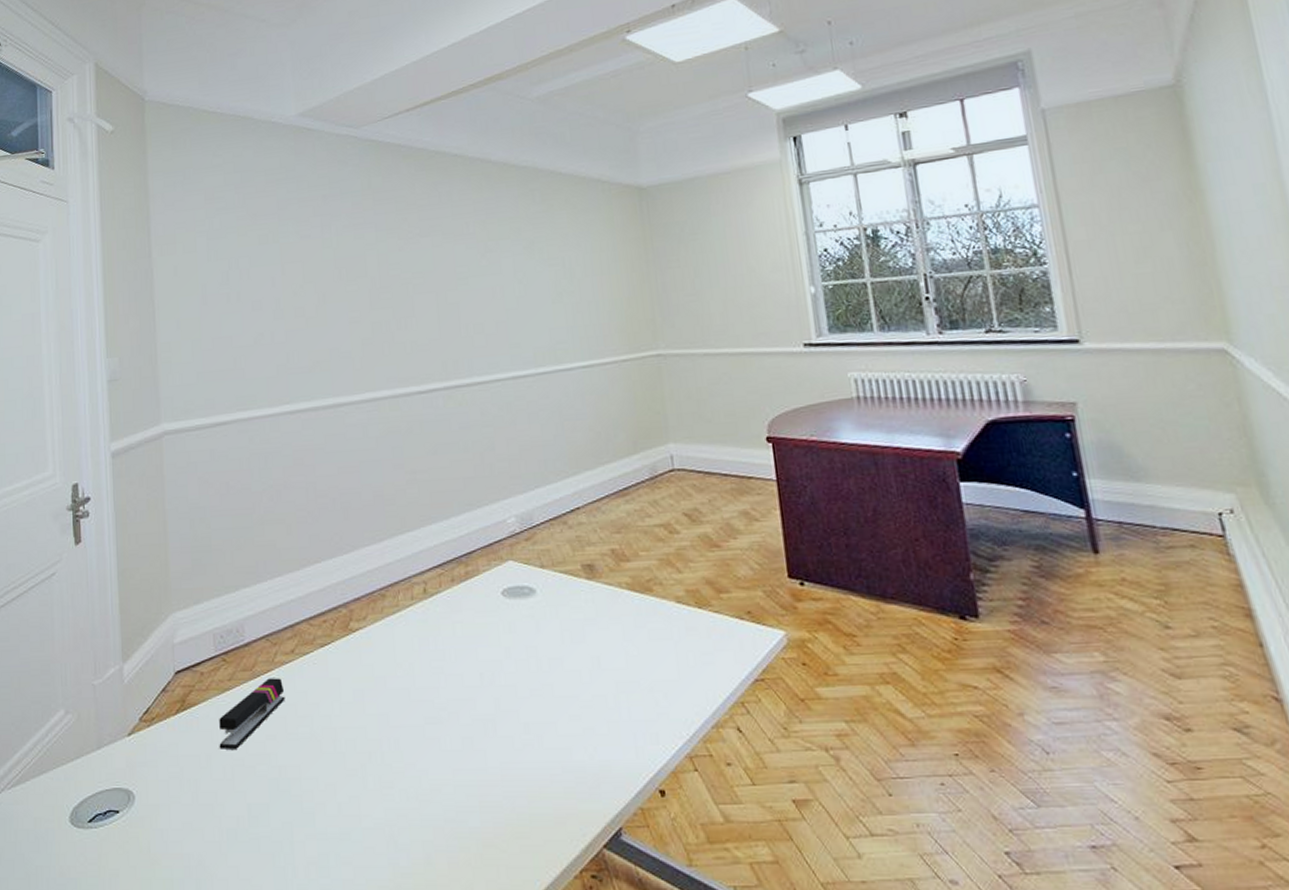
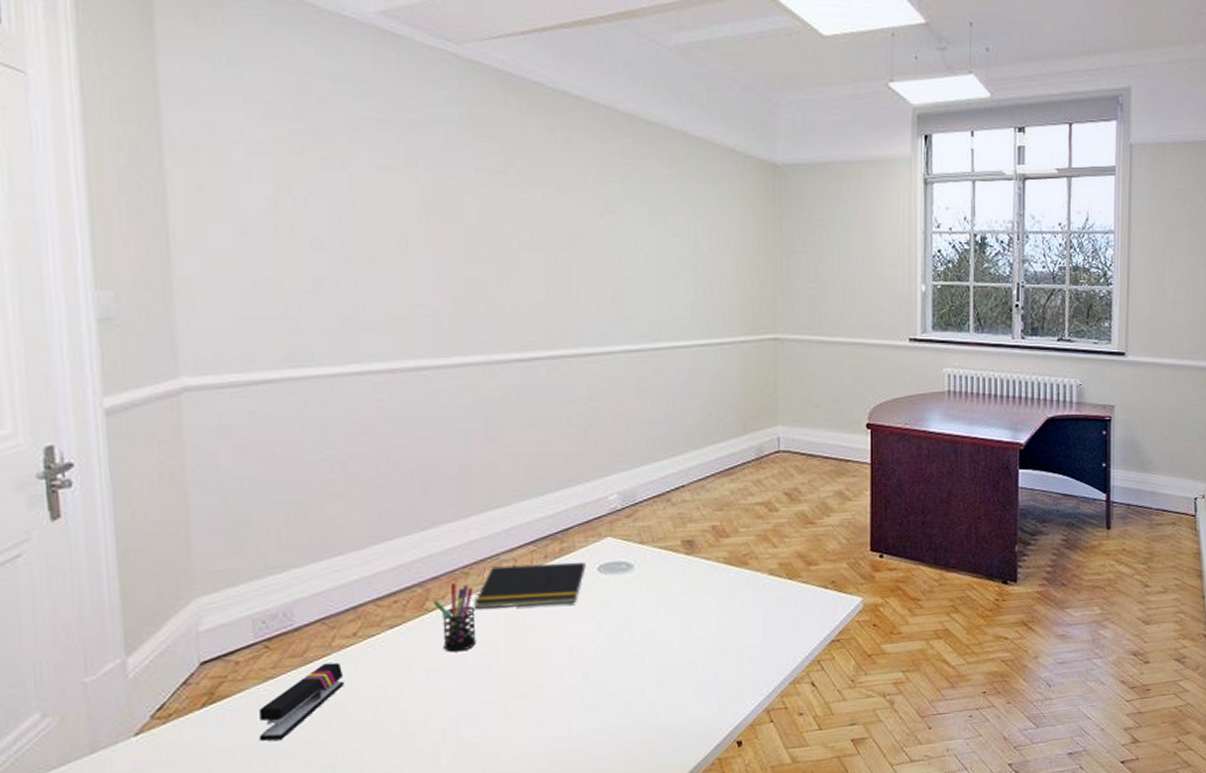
pen holder: none [356,604,395,673] -> present [433,583,477,652]
notepad: none [391,586,491,631] -> present [473,562,586,609]

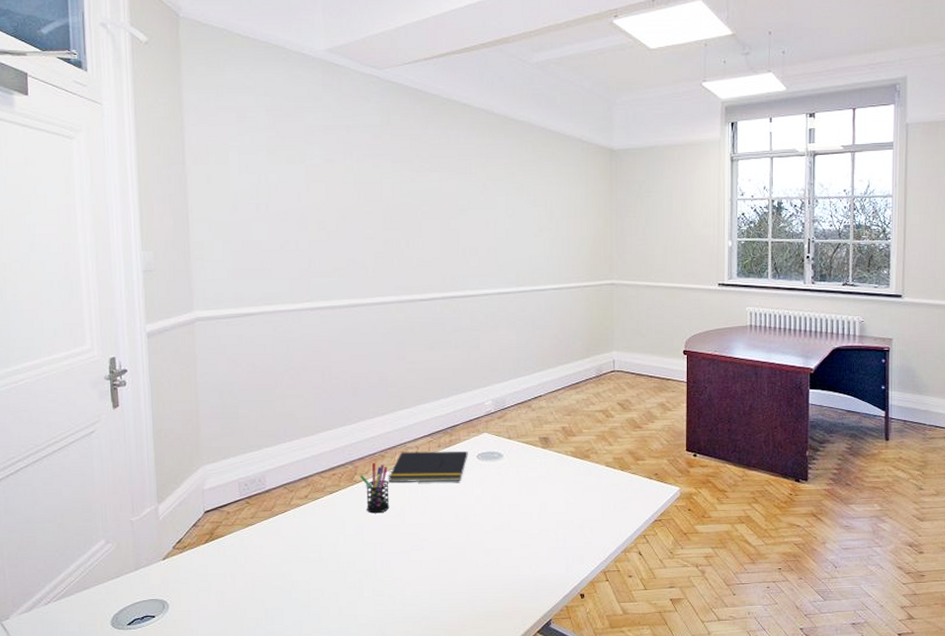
stapler: present [259,662,345,741] -> none [242,516,299,570]

